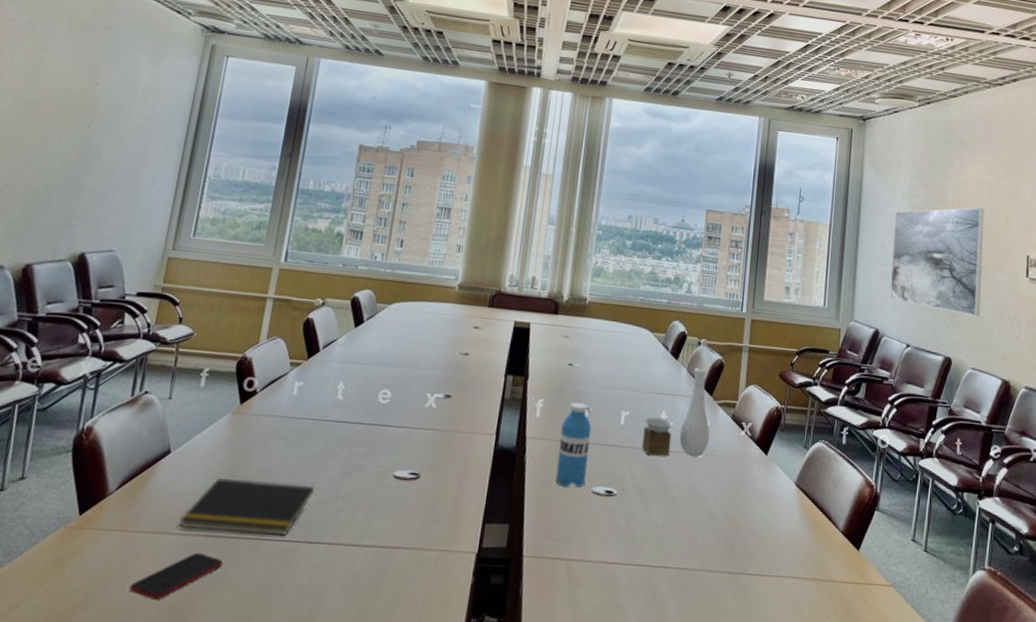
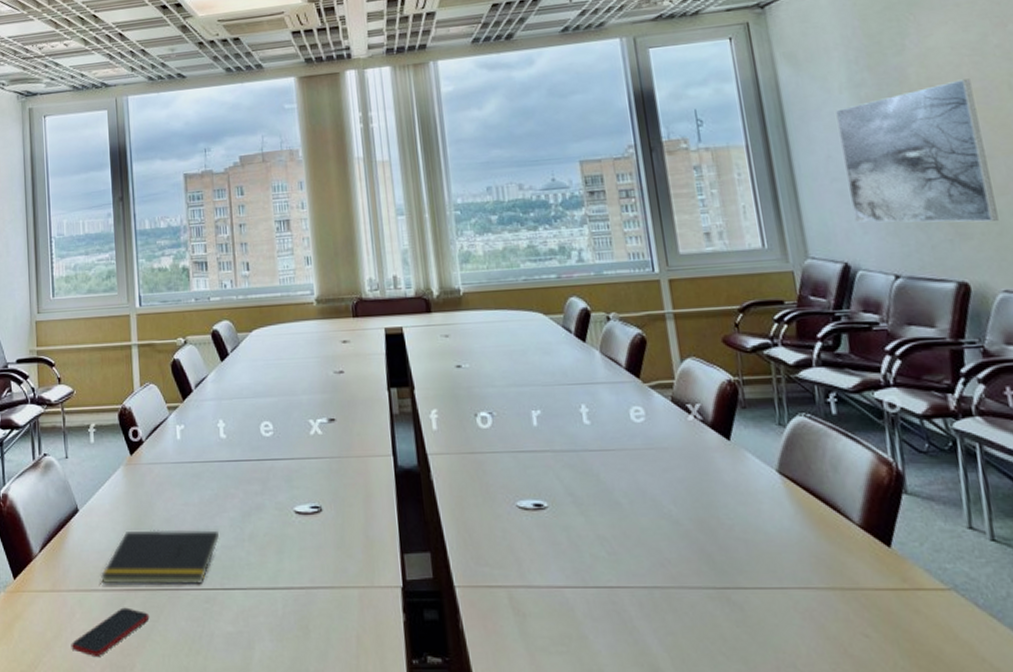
water bottle: present [555,402,592,488] -> none [464,408,508,505]
vase: present [642,367,710,457] -> none [560,346,650,459]

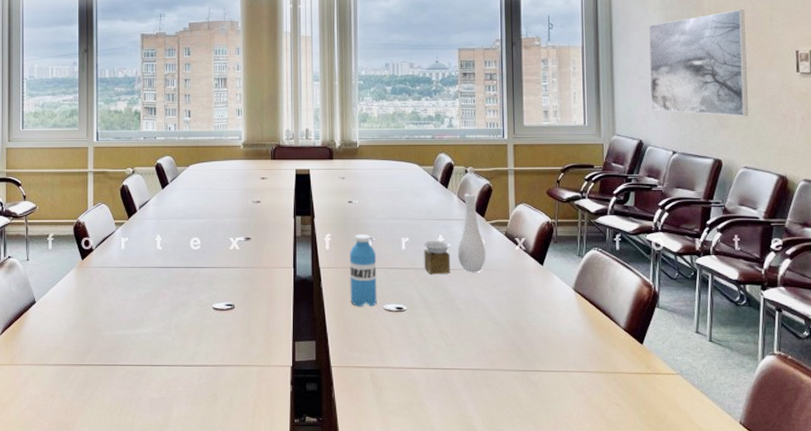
smartphone: present [71,607,150,656] -> none [24,378,90,415]
notepad: present [101,530,220,584] -> none [52,319,152,361]
water bottle: none [464,408,508,505] -> present [349,234,377,307]
vase: none [560,346,650,459] -> present [423,193,486,275]

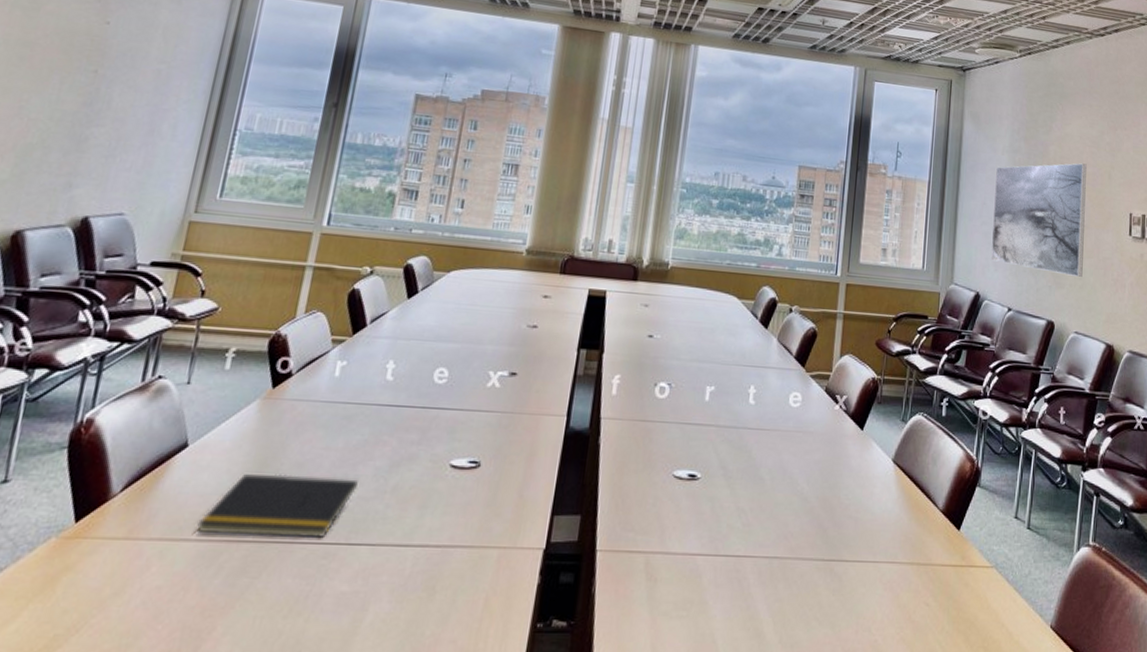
notepad: none [52,319,152,361] -> present [196,474,358,538]
water bottle: present [349,234,377,307] -> none [633,378,674,472]
vase: present [423,193,486,275] -> none [728,336,802,435]

